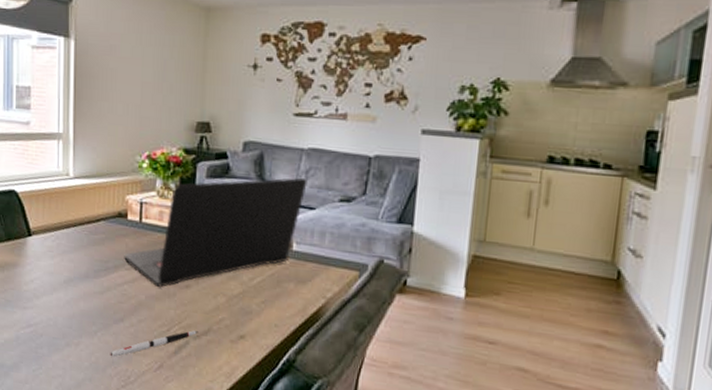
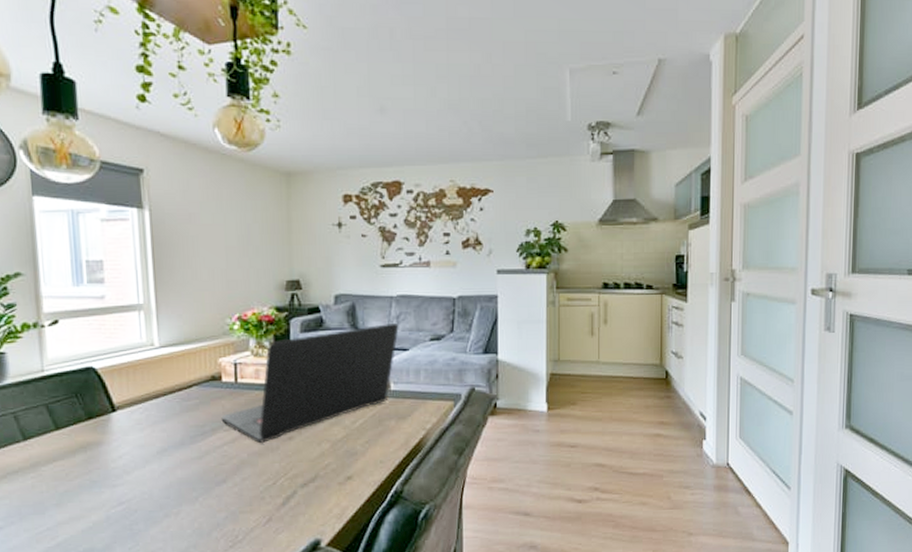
pen: present [110,330,198,357] -> none [214,480,305,520]

